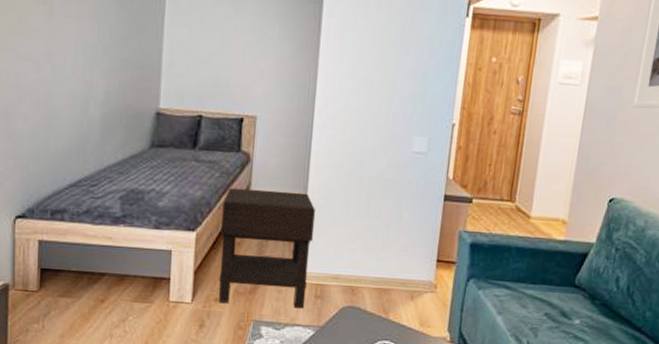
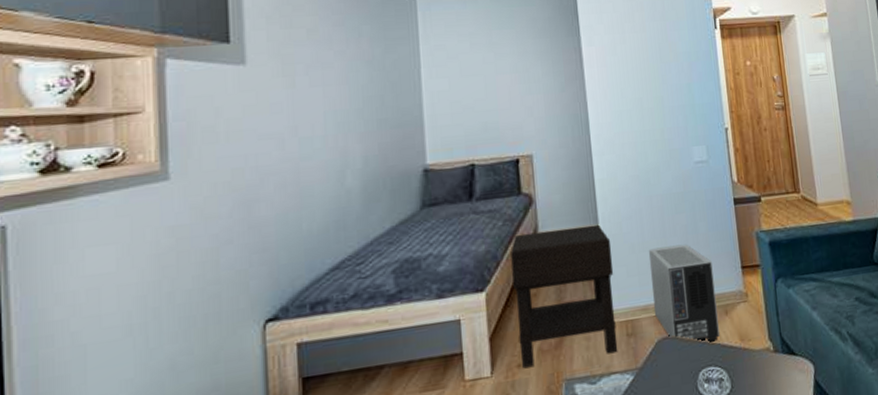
air purifier: none [344,225,409,320] -> present [648,244,720,342]

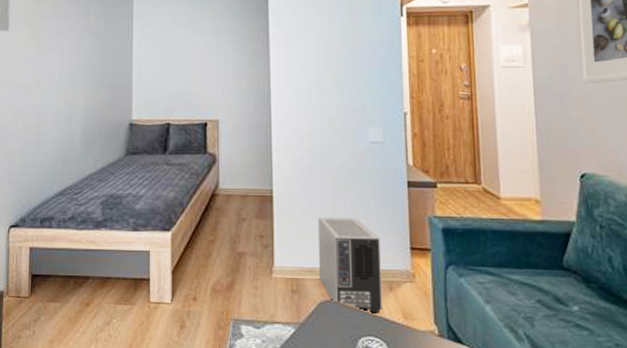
nightstand: present [510,224,618,368] -> none [194,187,284,304]

